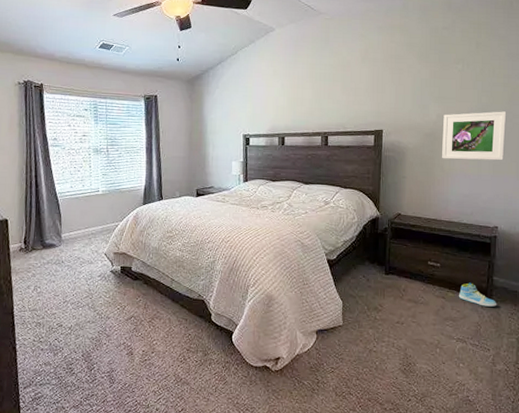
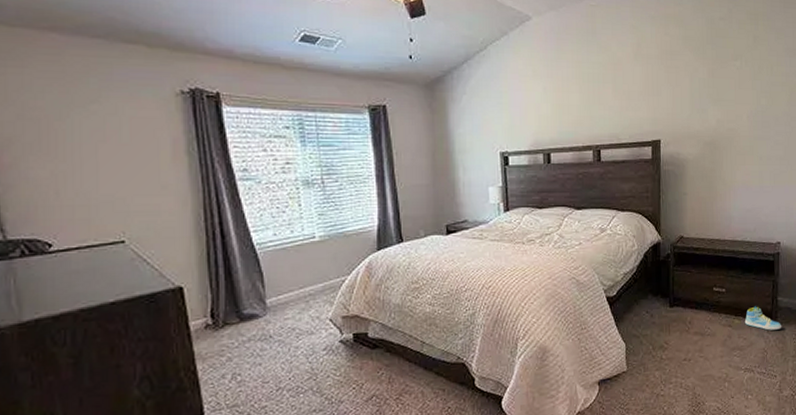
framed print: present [442,111,507,161] -> none [723,114,786,171]

